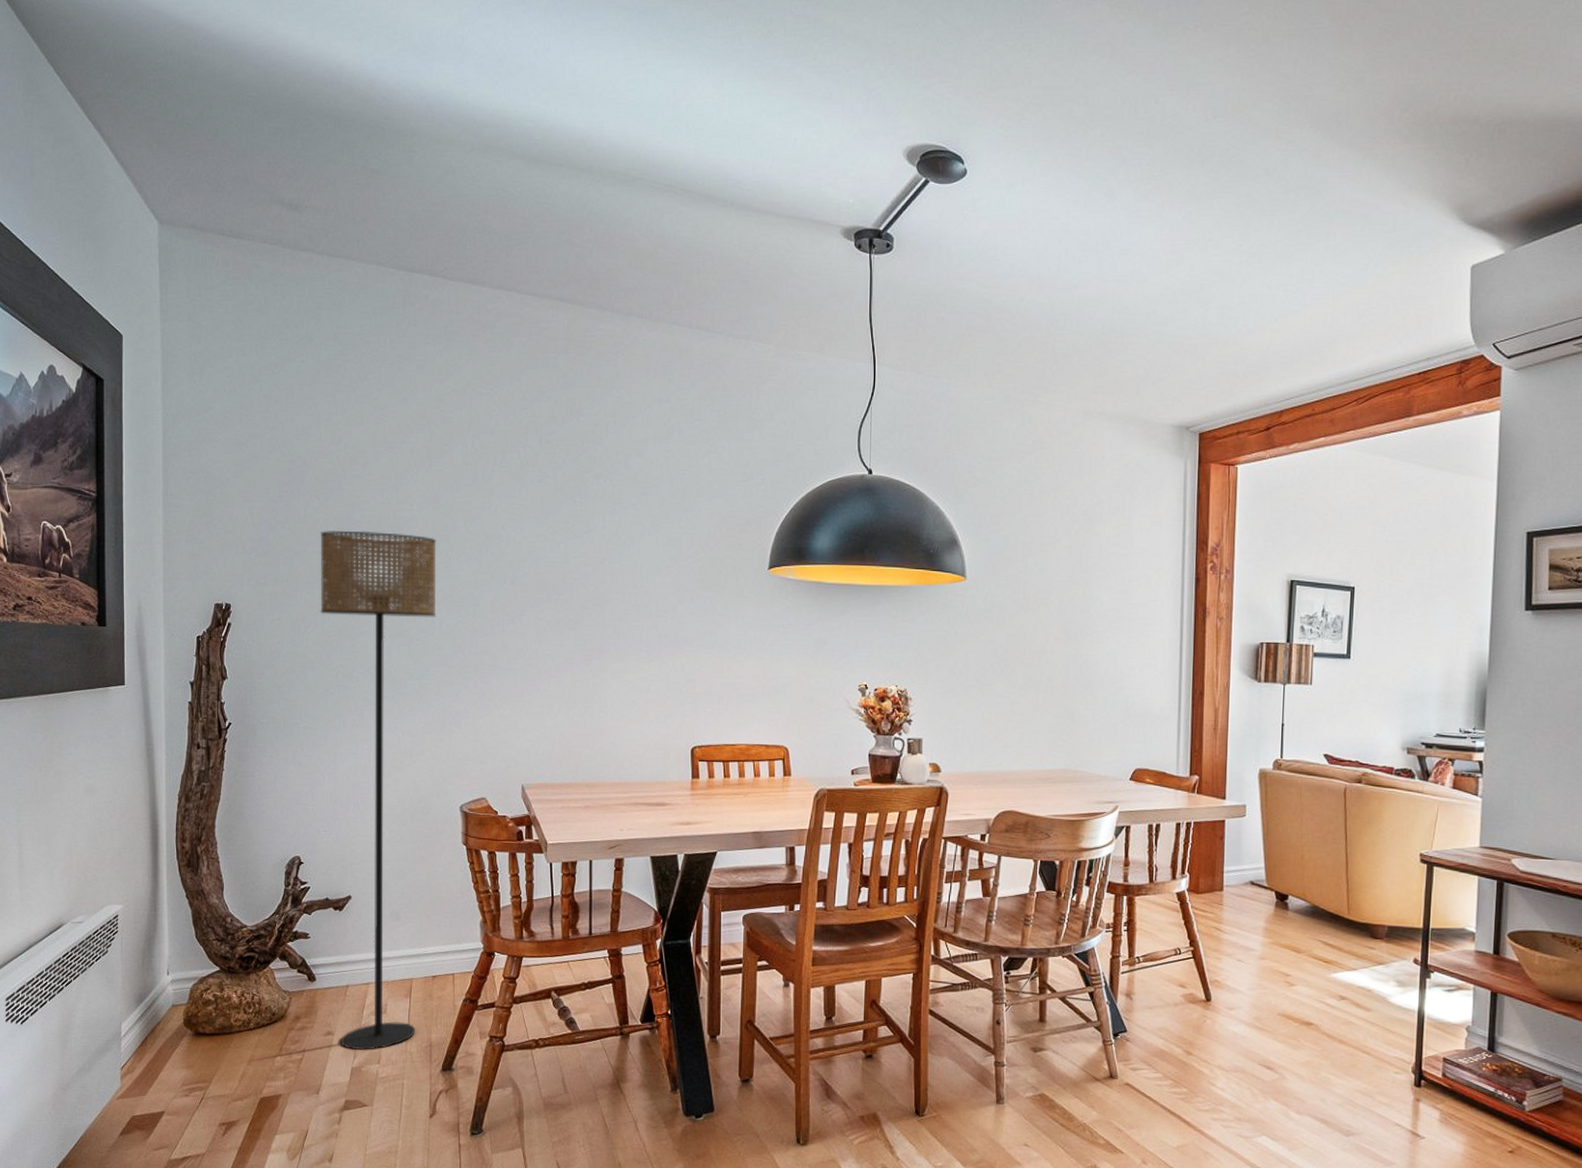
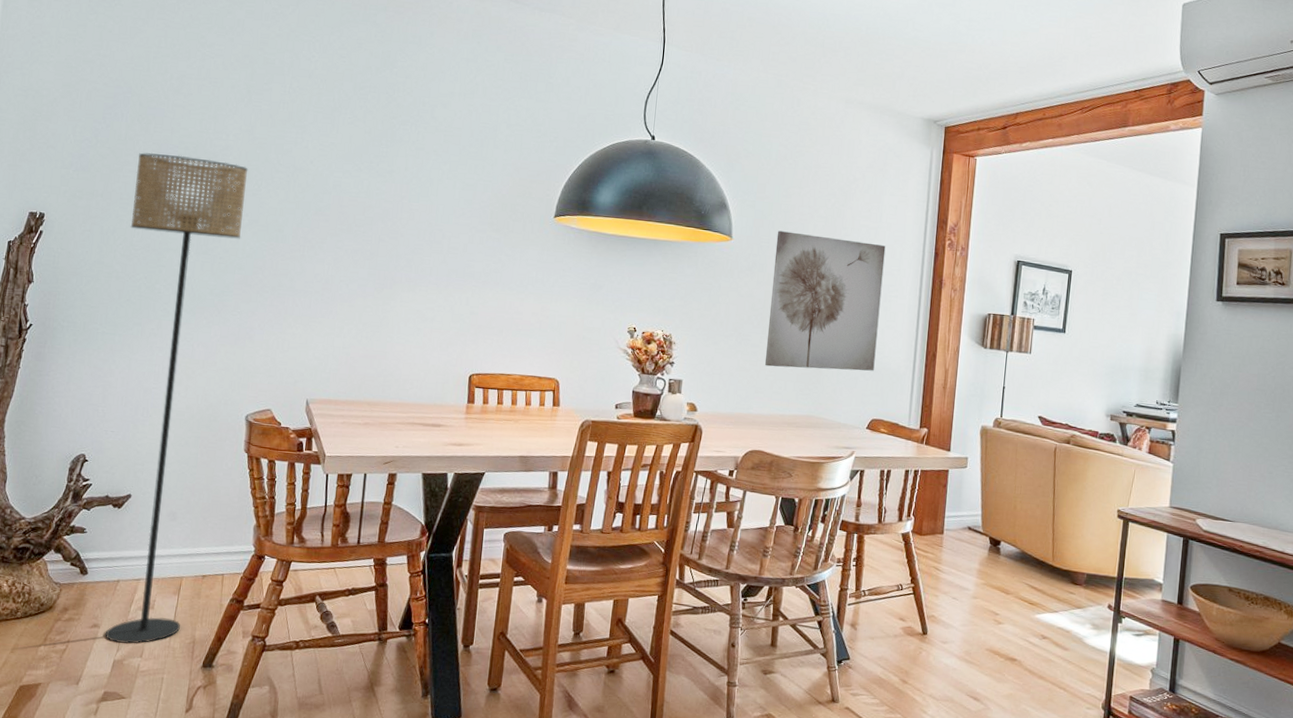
wall art: none [1011,566,1139,718] -> present [764,231,886,371]

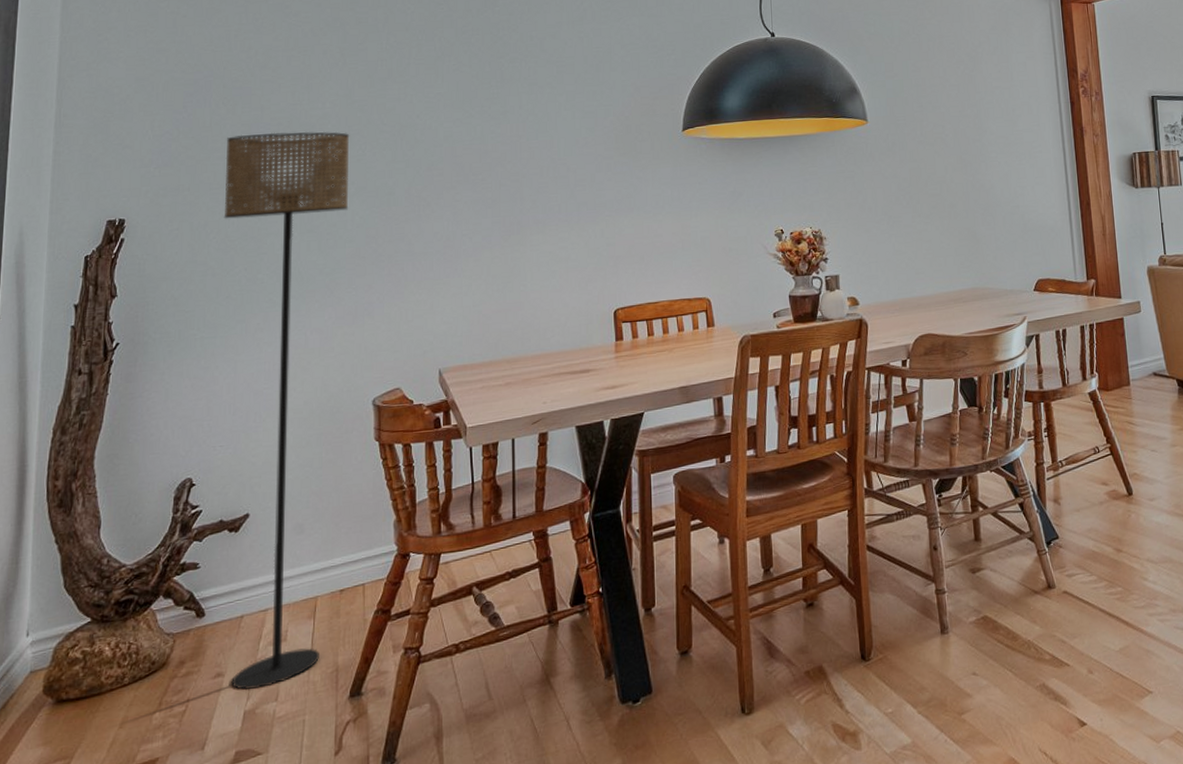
wall art: present [764,231,886,371] -> none [912,103,1031,245]

